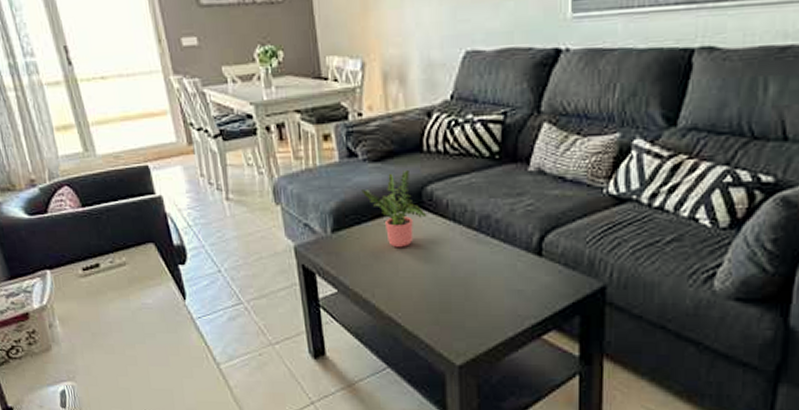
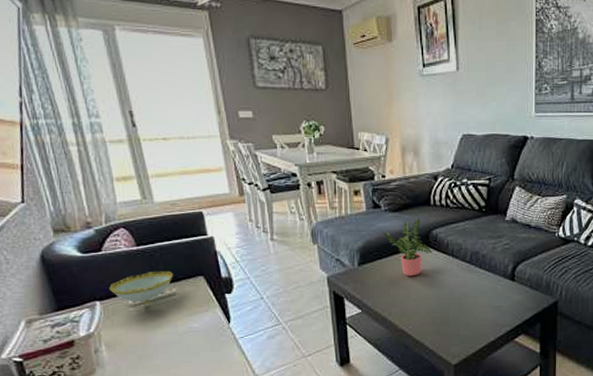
decorative bowl: none [58,236,122,275] -> present [109,270,173,304]

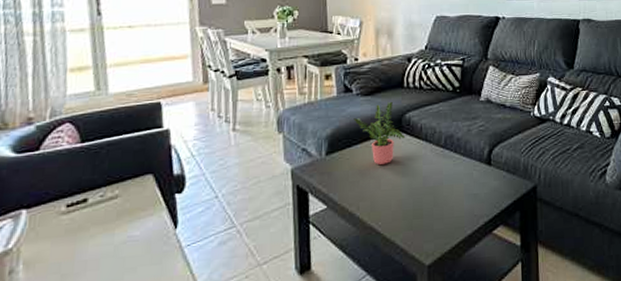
decorative bowl: present [109,270,173,304] -> none [41,169,118,211]

